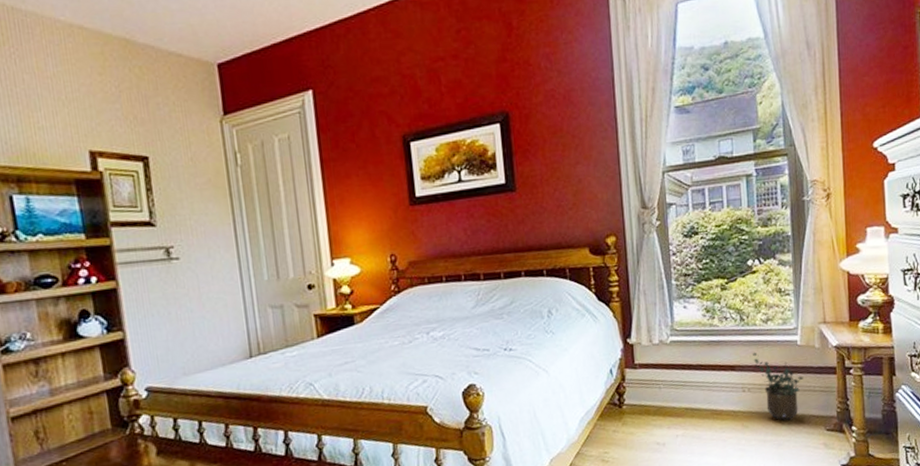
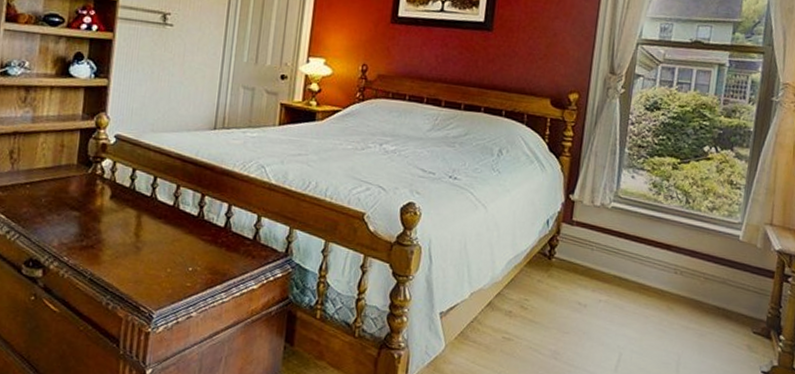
potted plant: present [753,352,804,421] -> none [691,237,739,314]

